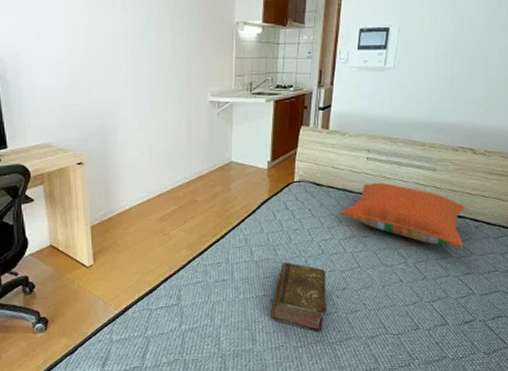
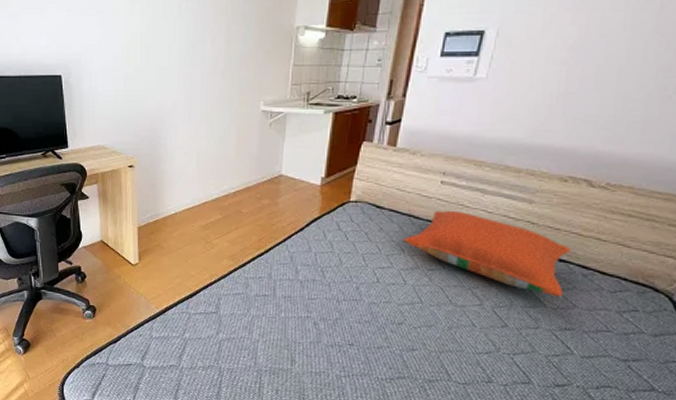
book: present [272,261,327,332] -> none [314,285,380,365]

